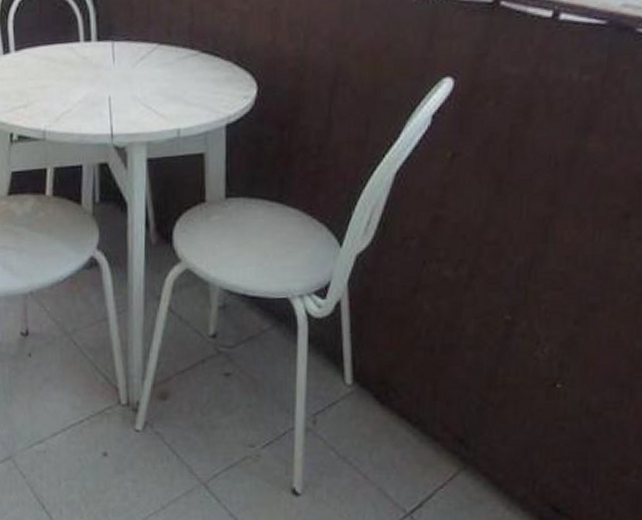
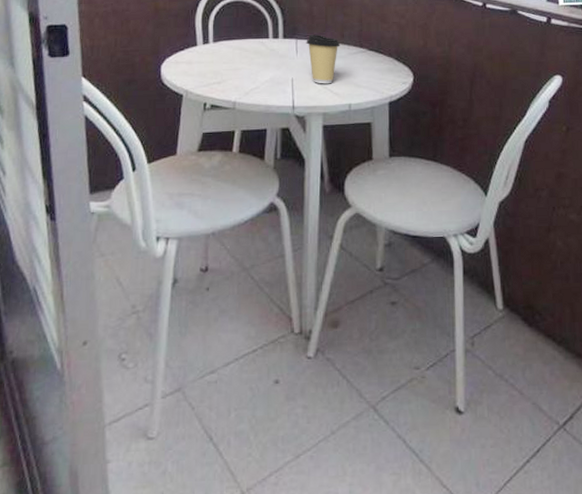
coffee cup: none [124,33,167,103] -> present [306,35,341,84]

